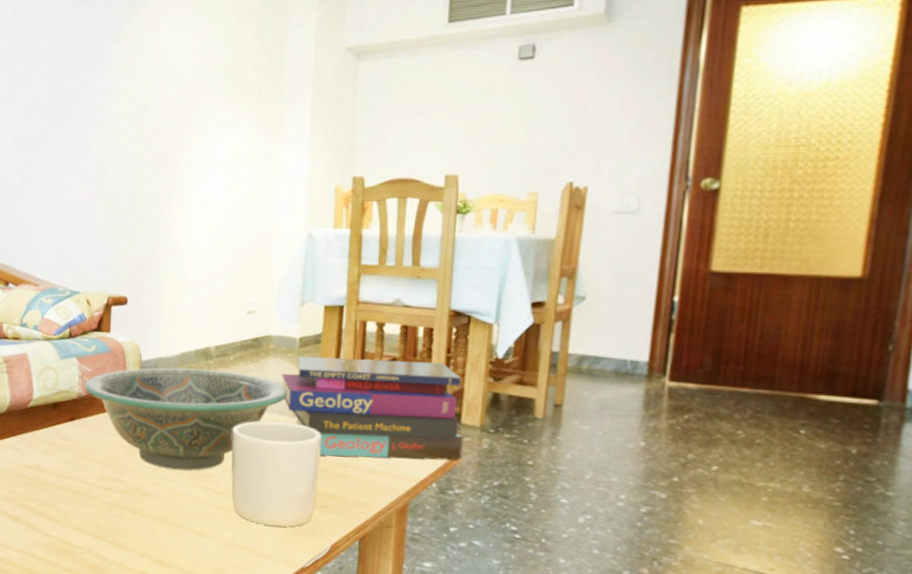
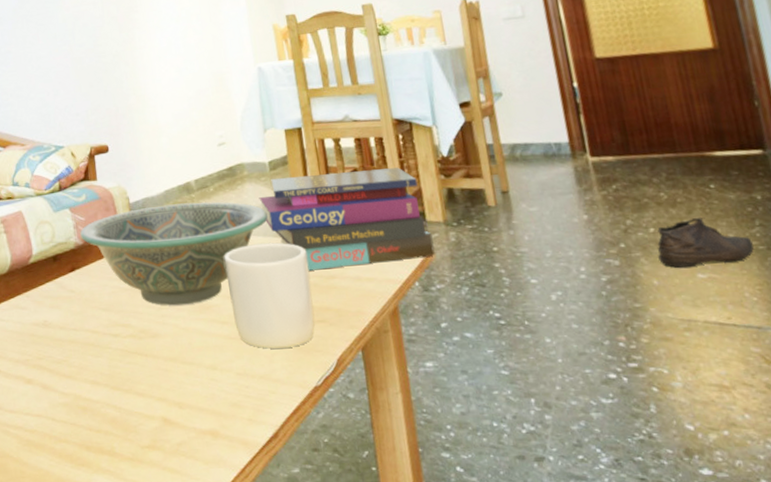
shoe: none [712,463,828,514] -> present [657,218,754,268]

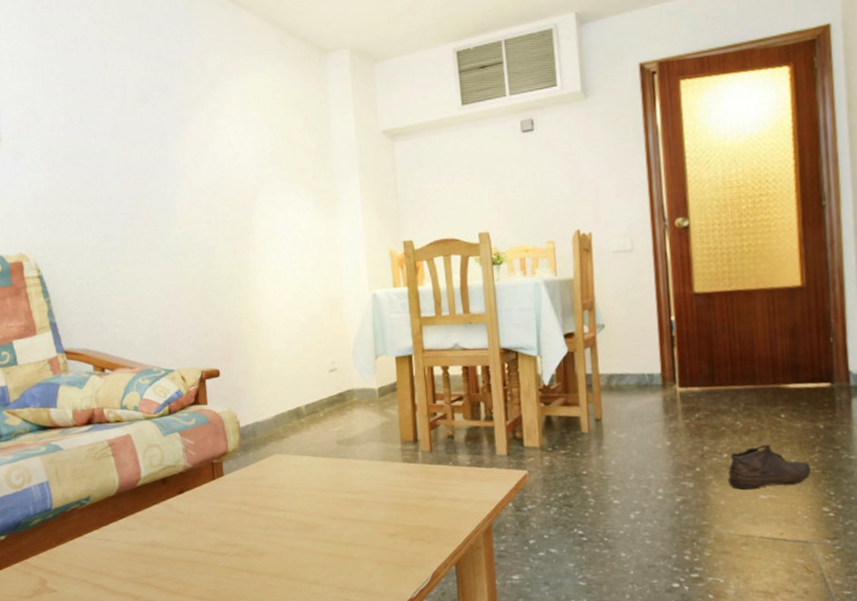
decorative bowl: present [80,202,268,306] -> none [189,426,374,526]
mug: present [224,242,315,349] -> none [330,466,414,565]
books: present [259,167,435,271] -> none [367,395,529,493]

